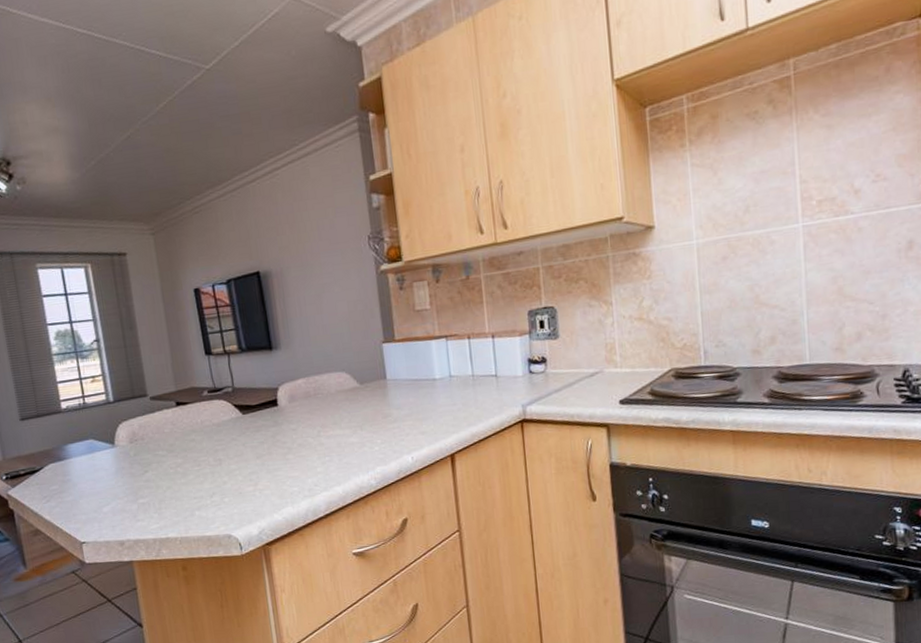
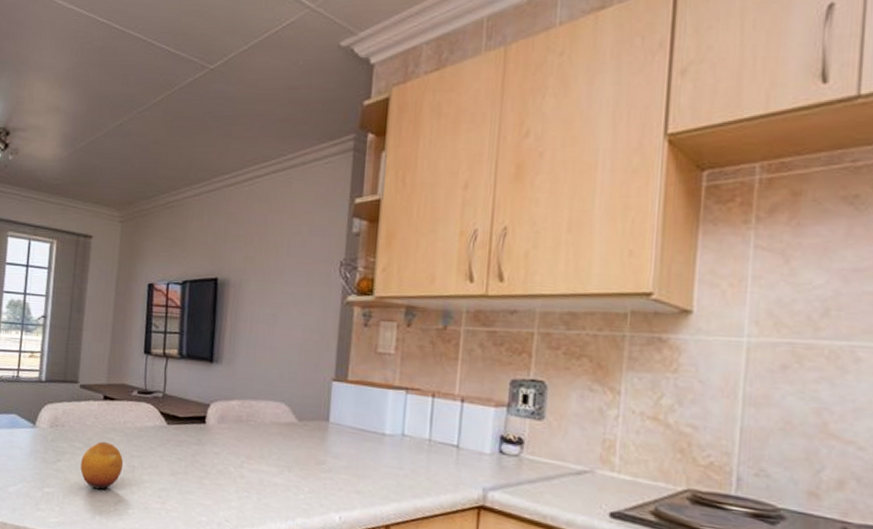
fruit: none [168,444,210,489] -> present [80,441,124,490]

